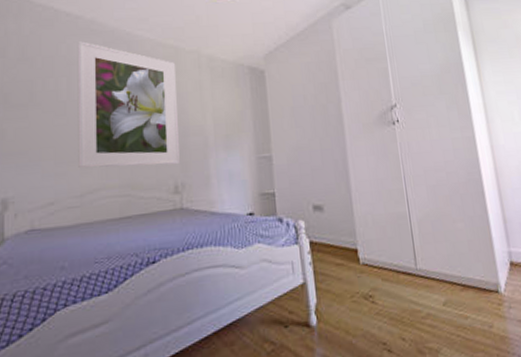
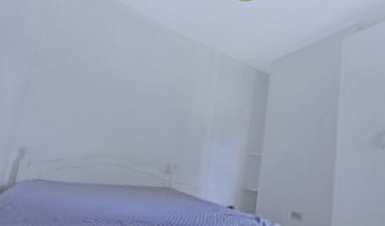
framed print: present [77,40,180,168] -> none [89,22,190,147]

